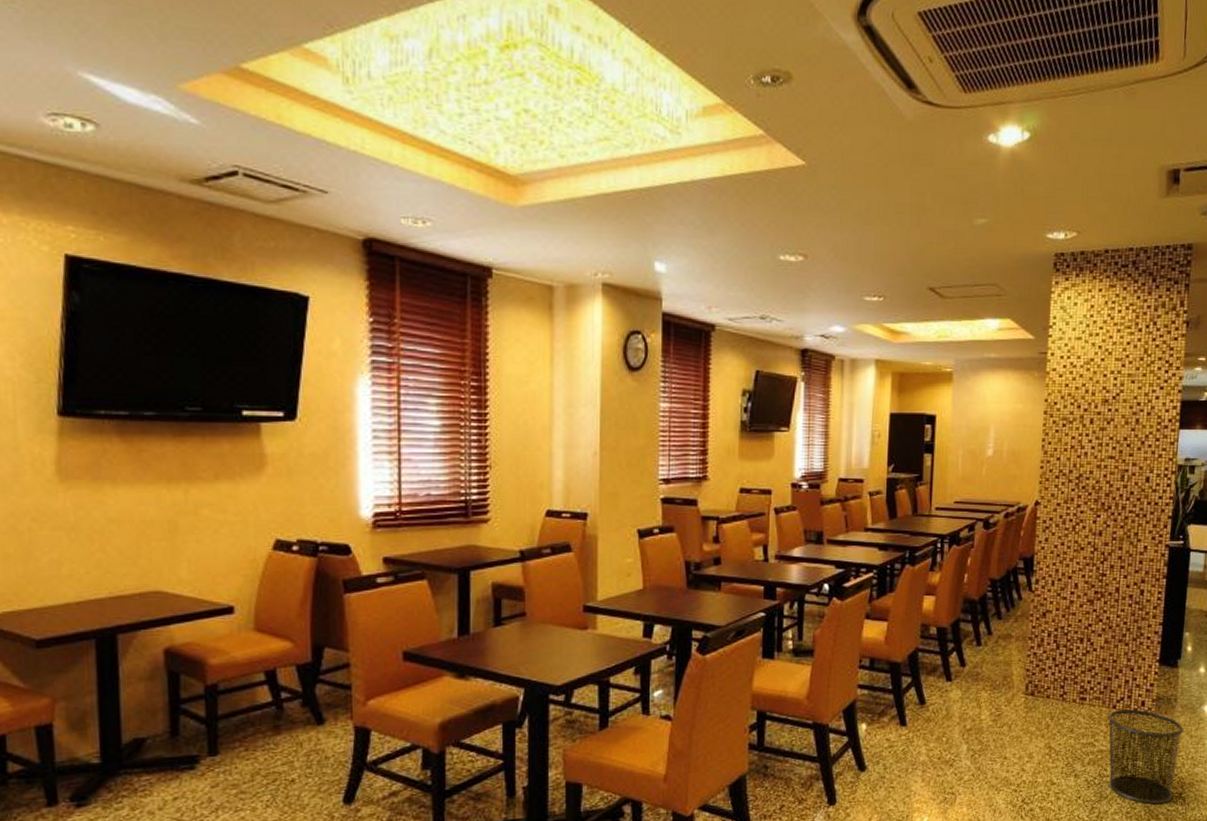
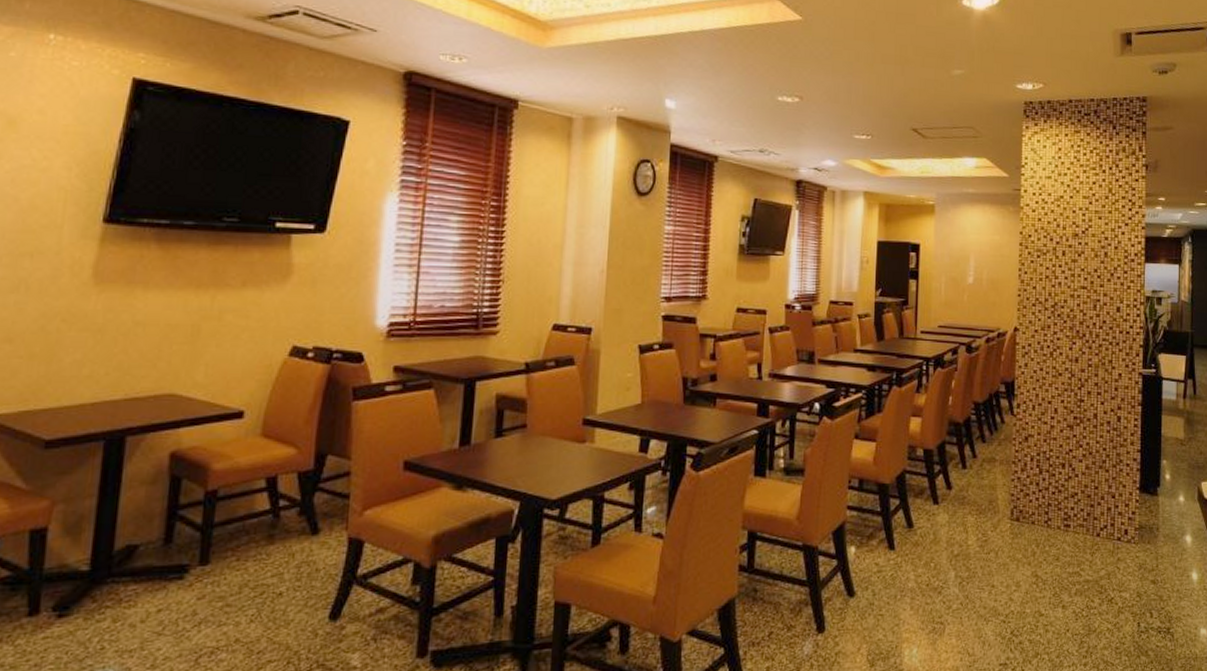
waste bin: present [1107,709,1185,805] -> none [1092,538,1168,640]

